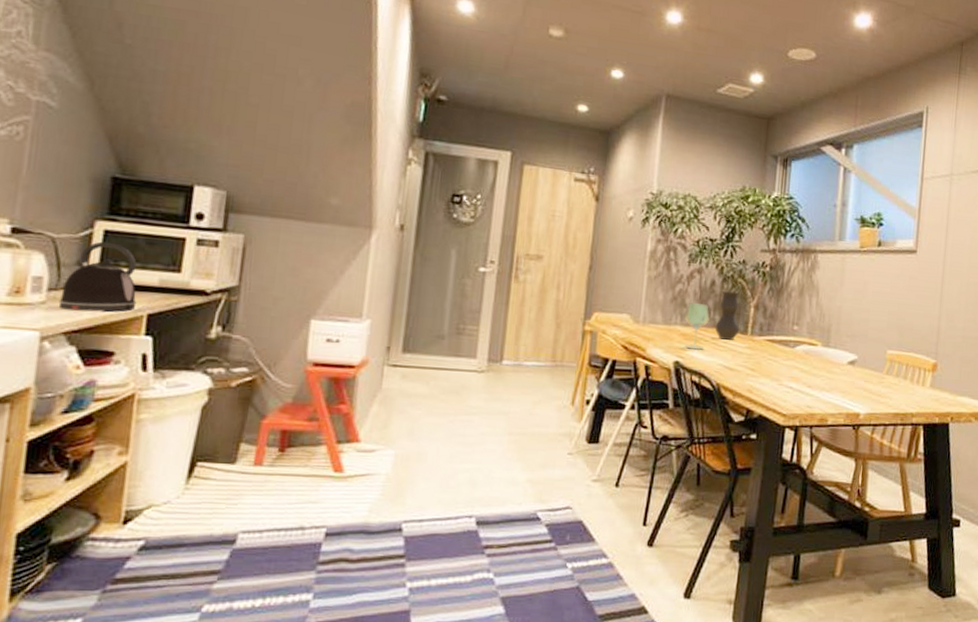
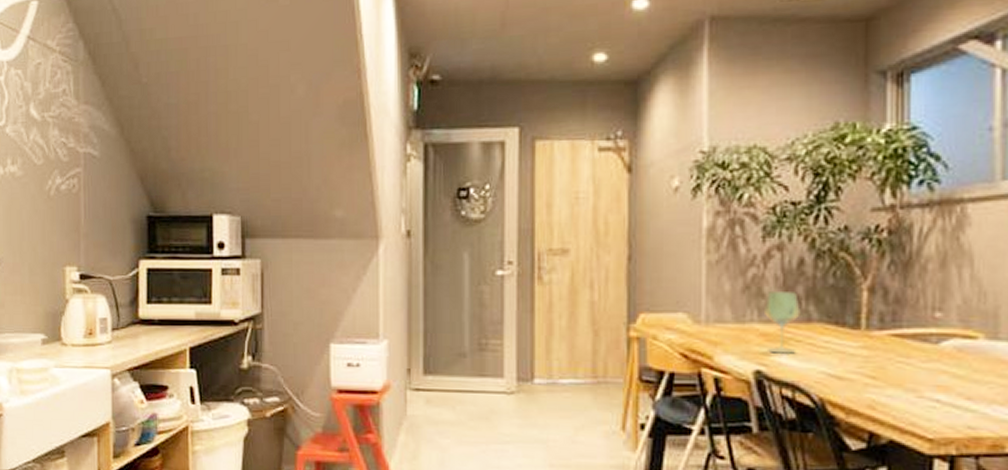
kettle: present [58,241,137,312] -> none [121,280,180,348]
vase: present [715,291,741,340] -> none [810,272,848,338]

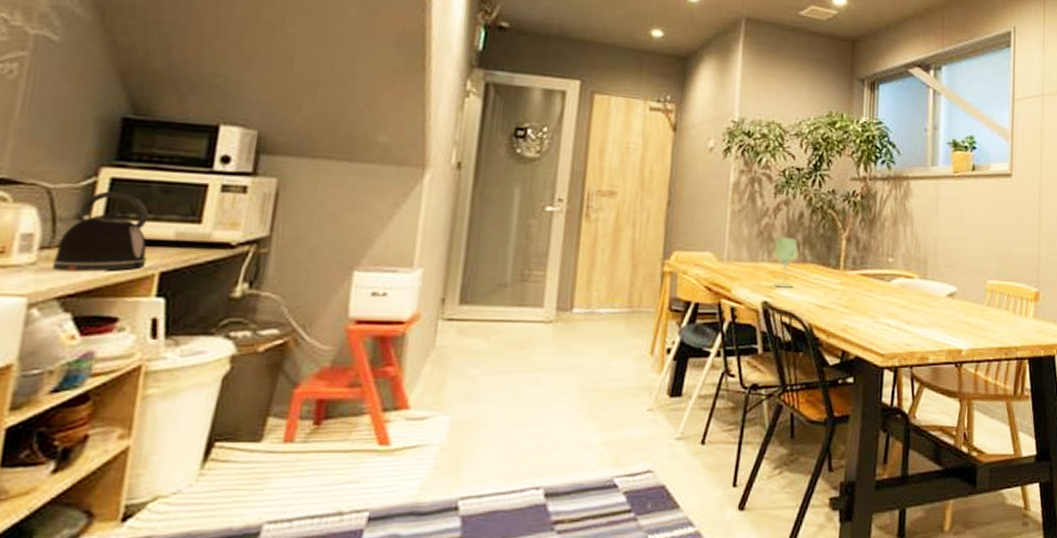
kettle: none [121,280,180,348] -> present [52,191,149,272]

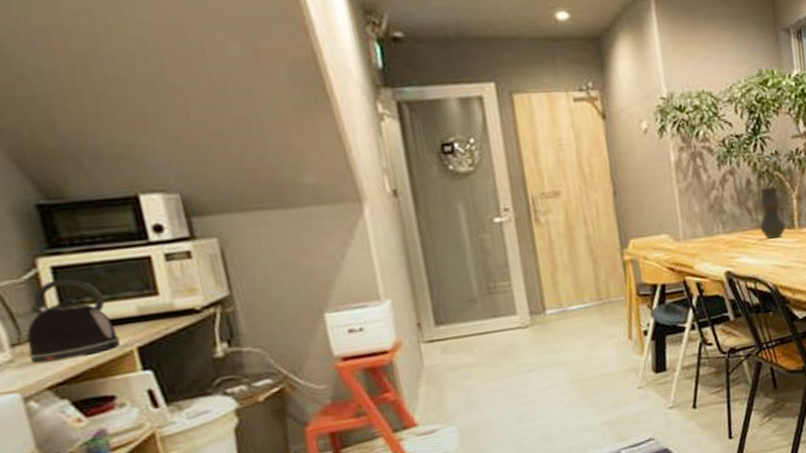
wine glass: present [771,237,799,288] -> none [725,206,754,256]
vase: none [805,223,832,276] -> present [758,186,786,239]

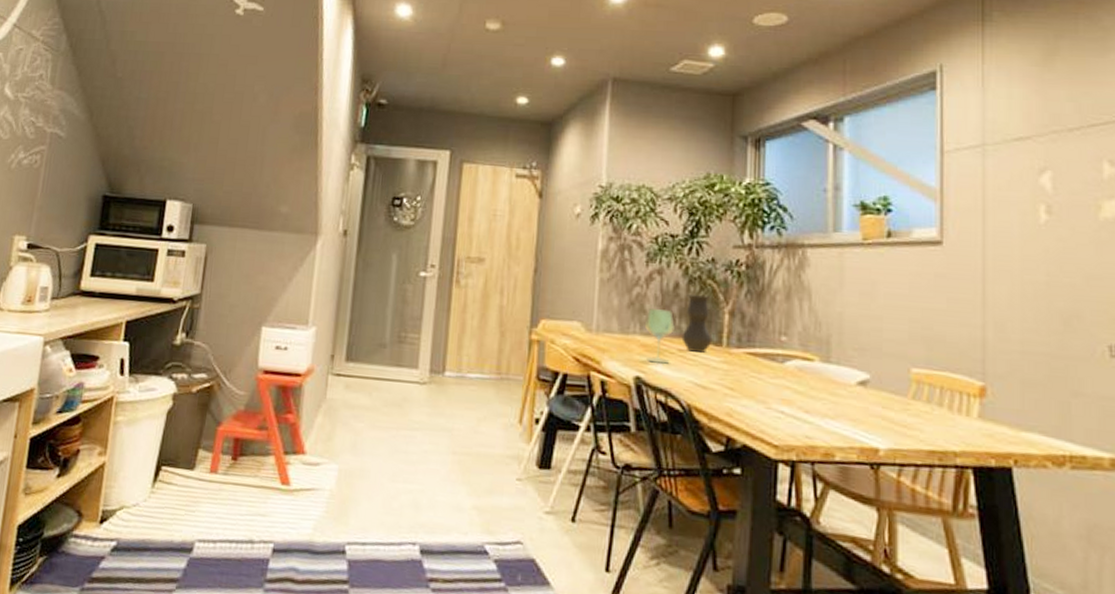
kettle: present [22,278,121,364] -> none [59,254,119,319]
wine glass: none [725,206,754,256] -> present [644,309,675,364]

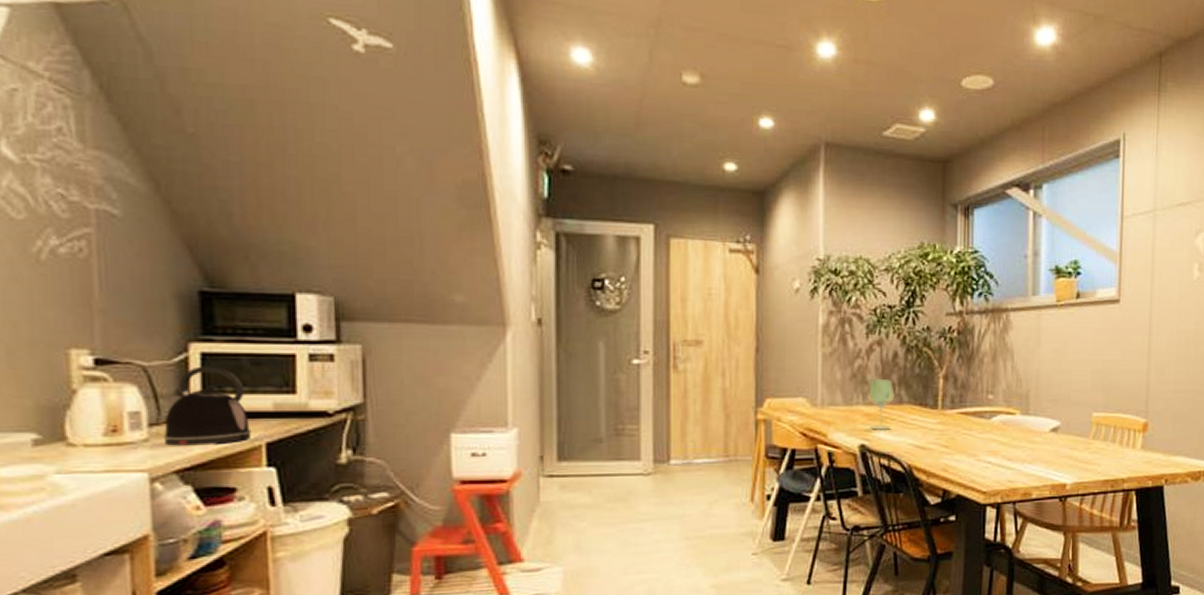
kettle: none [59,254,119,319] -> present [163,366,252,446]
vase: present [681,294,713,353] -> none [901,363,929,416]

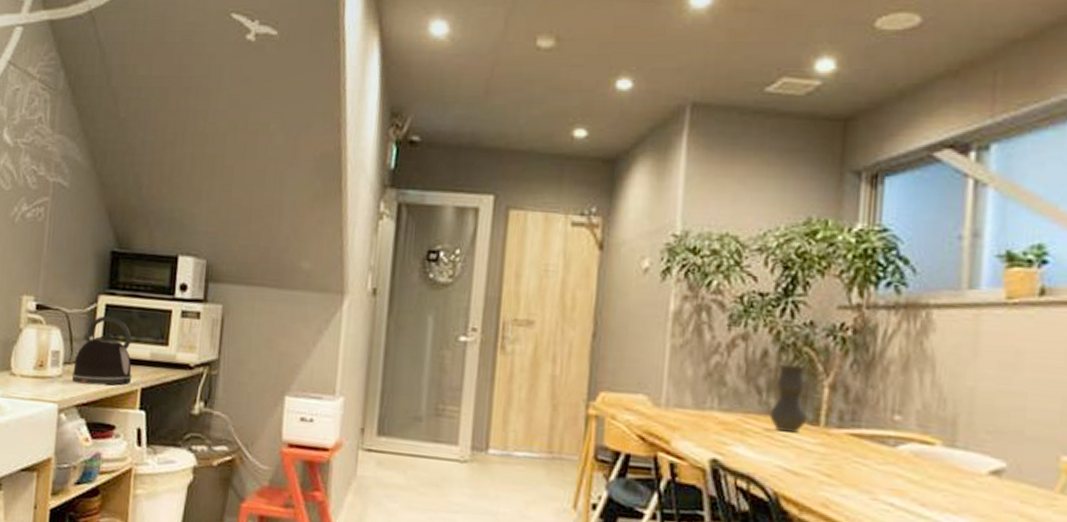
wine glass: present [866,379,895,430] -> none [723,380,761,445]
vase: none [901,363,929,416] -> present [769,364,808,433]

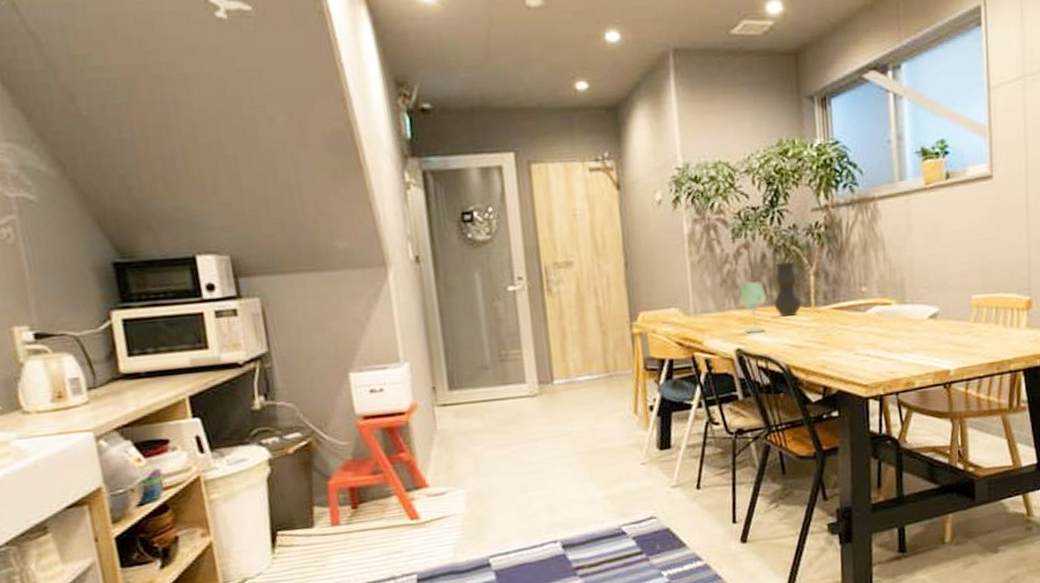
kettle: present [71,315,132,386] -> none [97,330,175,407]
wine glass: none [723,380,761,445] -> present [738,281,767,334]

